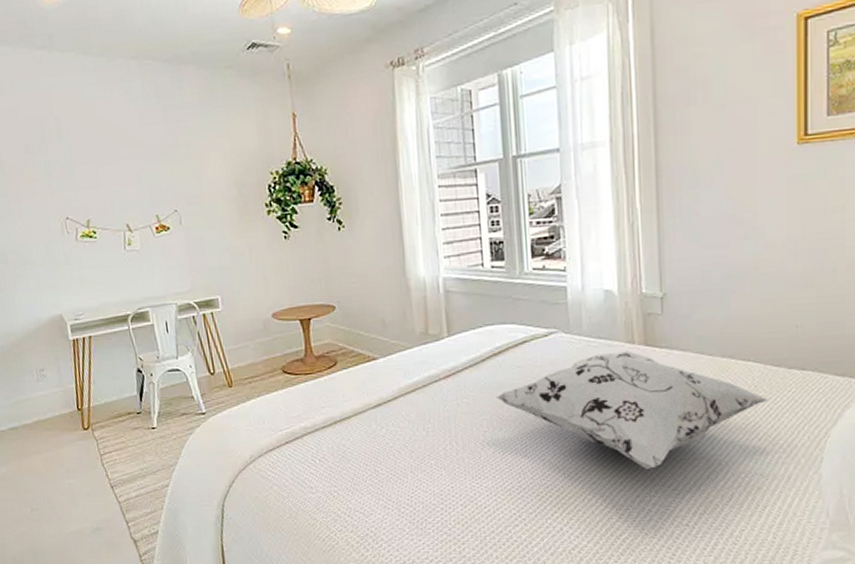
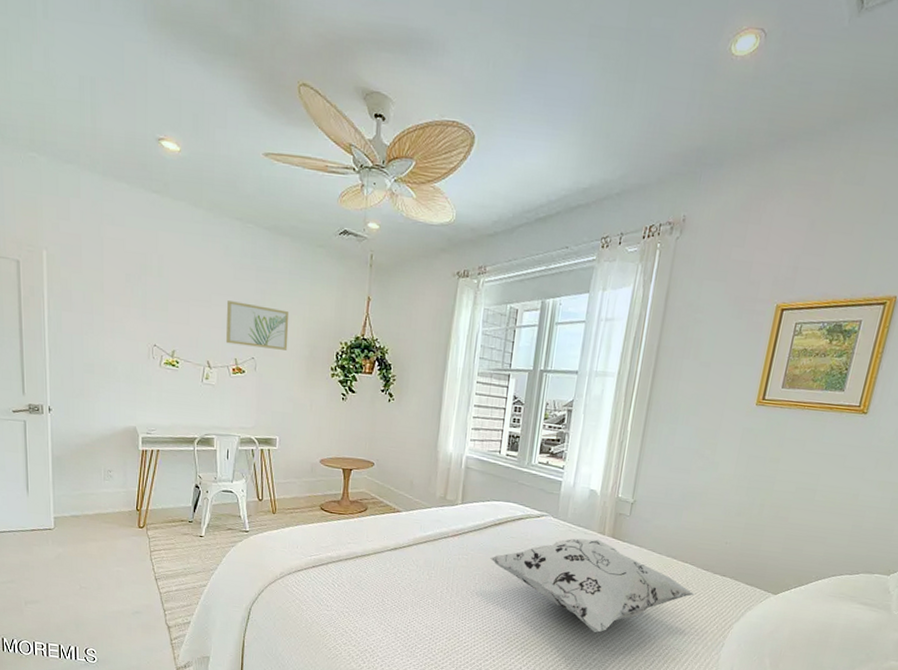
wall art: none [137,148,213,200] -> present [225,301,290,351]

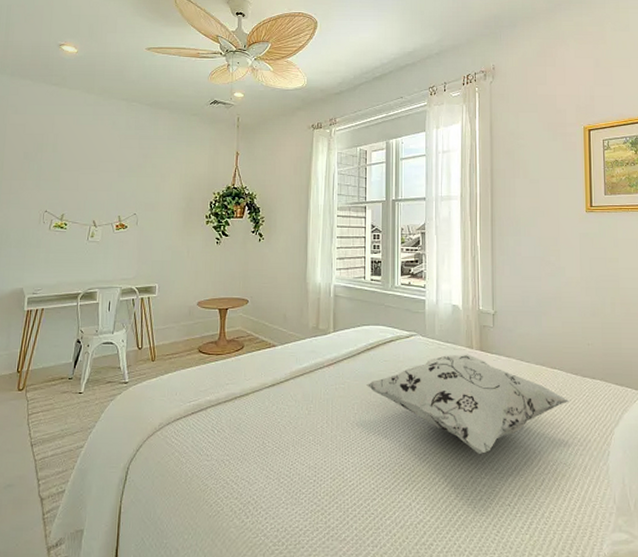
wall art: present [225,301,290,351] -> none [111,166,168,204]

